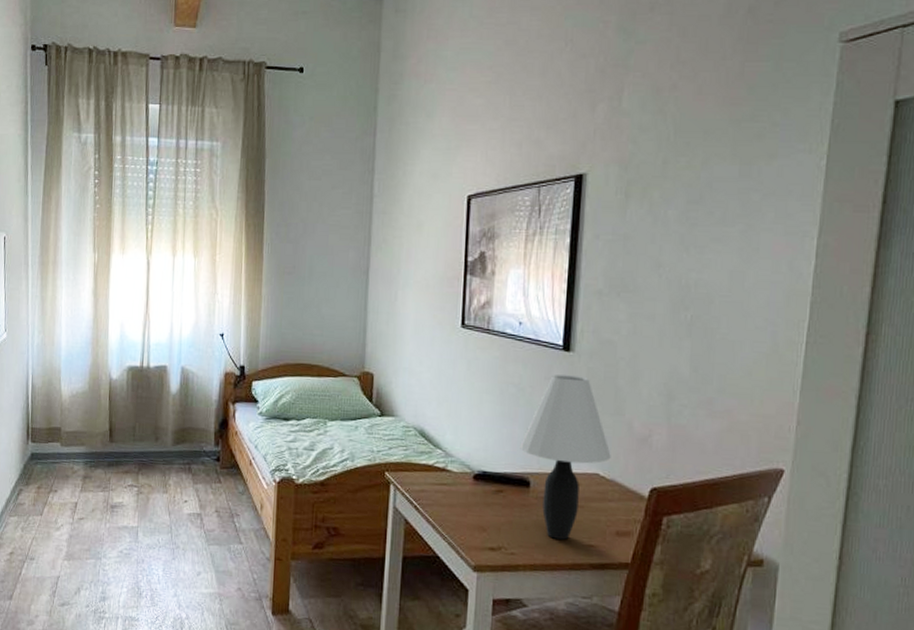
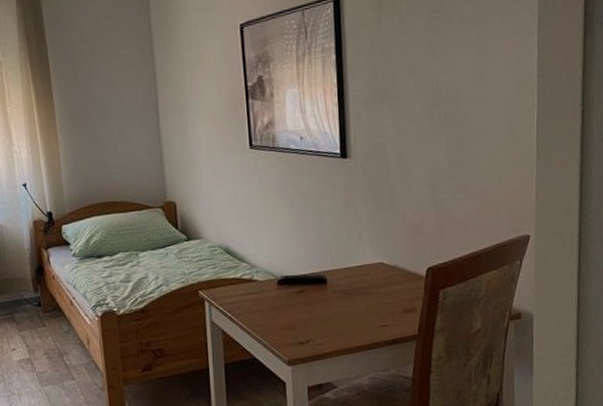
table lamp: present [520,374,611,540] -> none [314,178,392,325]

